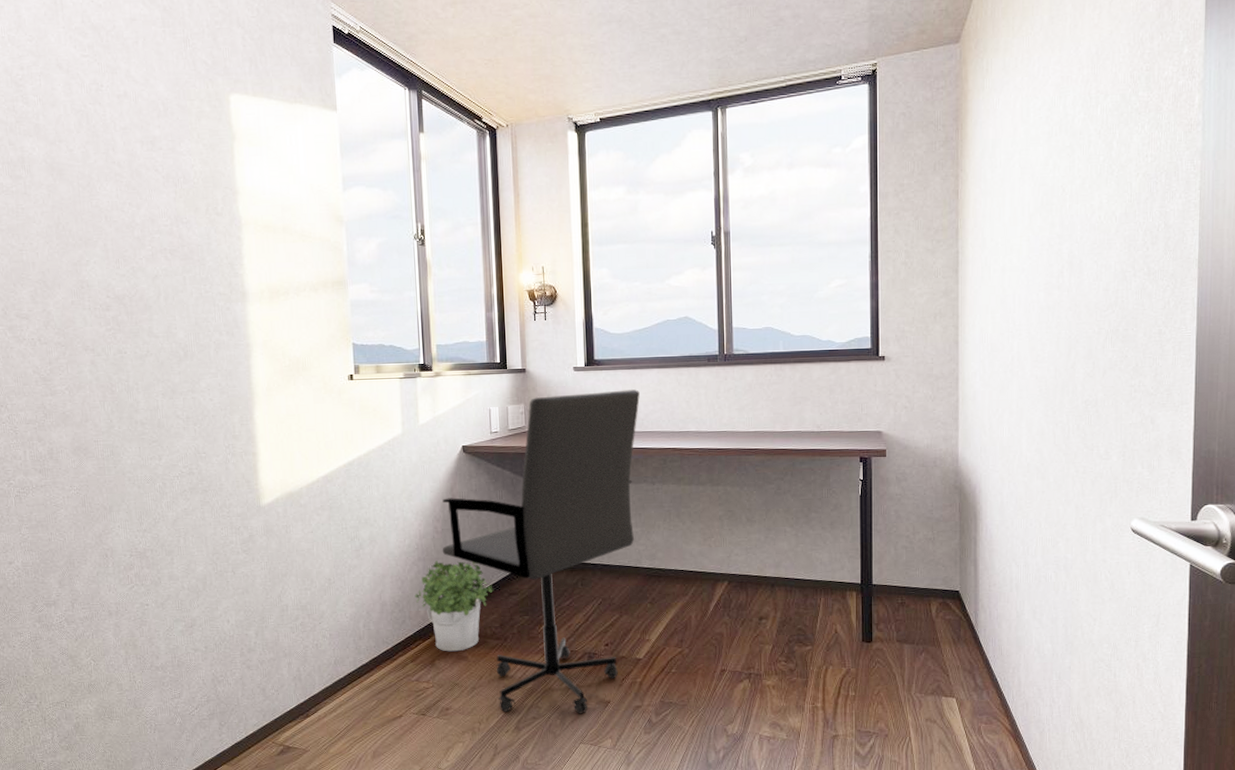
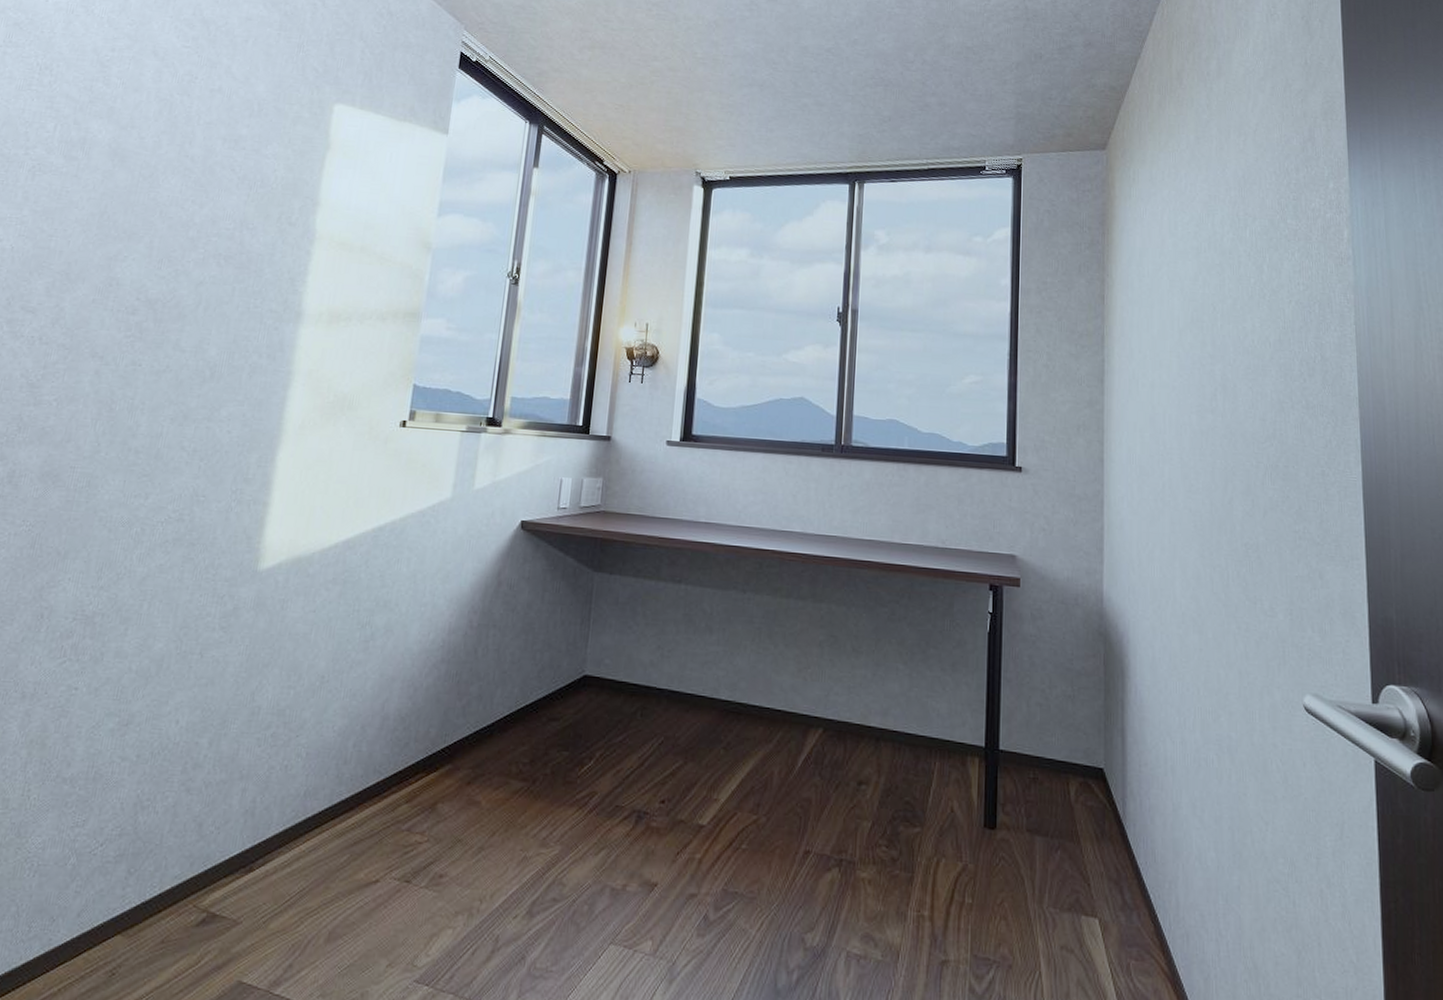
potted plant: present [414,561,493,652] -> none [427,665,529,794]
office chair: present [442,389,640,714] -> none [473,471,740,899]

